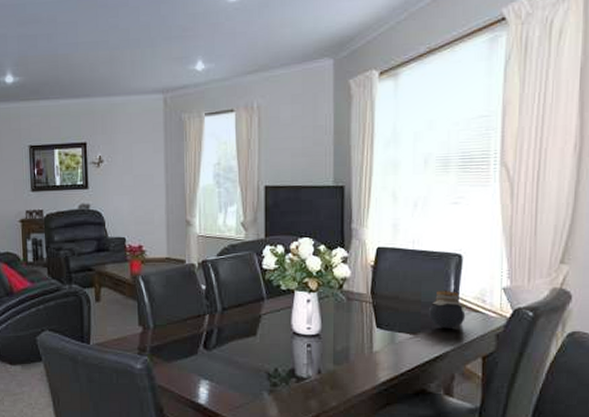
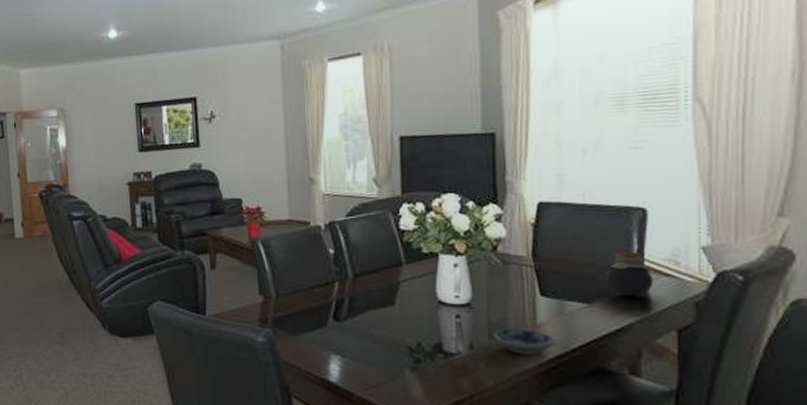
bowl: none [337,356,387,378] -> present [493,328,555,354]

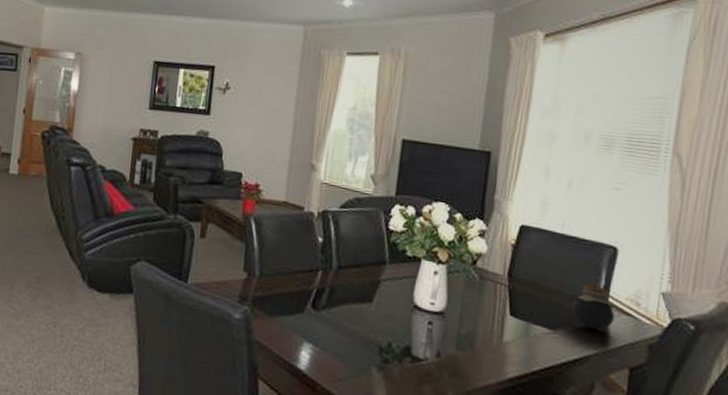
bowl: present [493,328,555,354] -> none [460,341,517,372]

